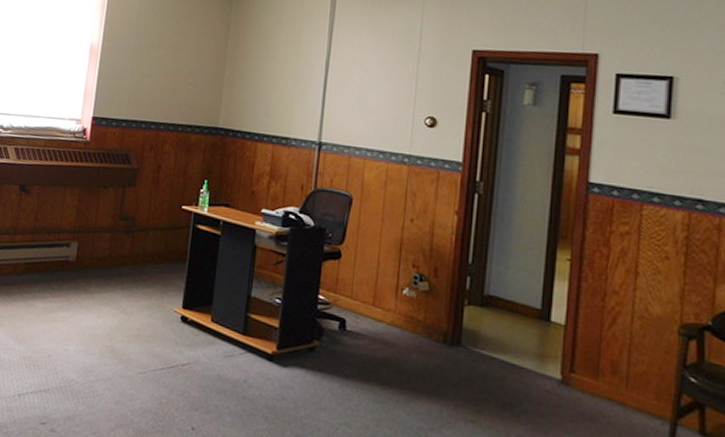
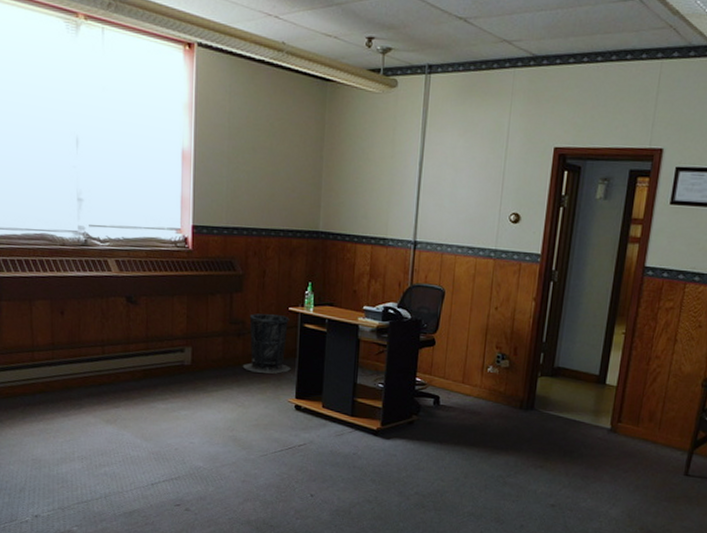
trash can: none [128,210,182,279] -> present [242,313,291,374]

